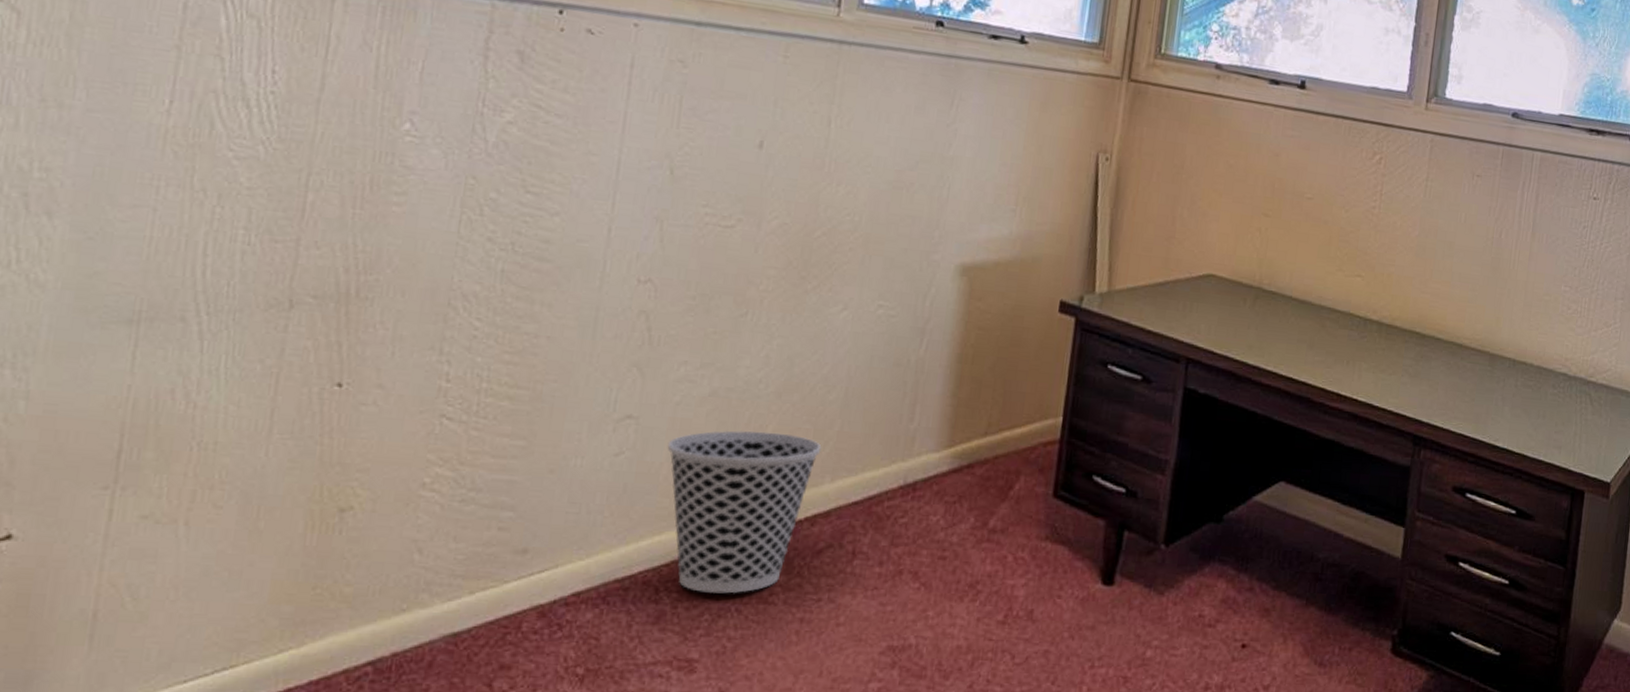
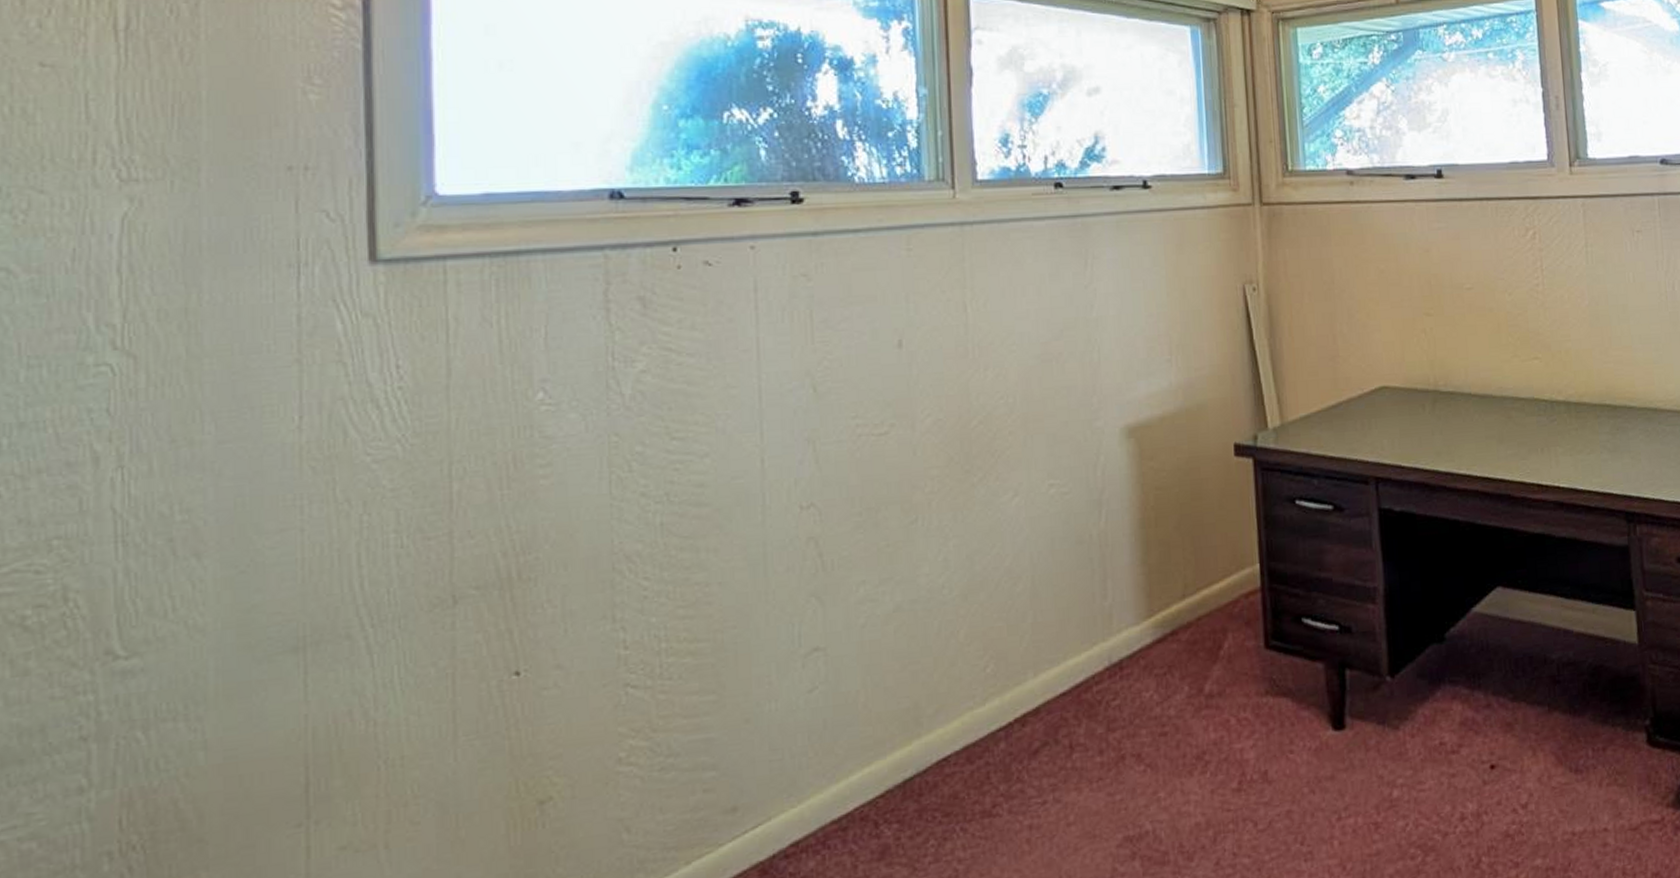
wastebasket: present [667,430,822,594] -> none [860,635,1018,818]

